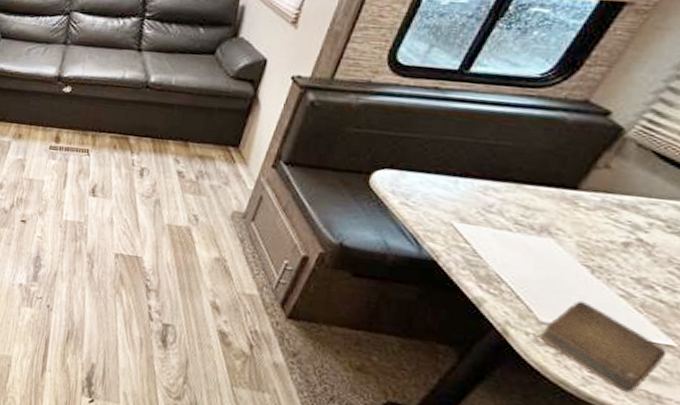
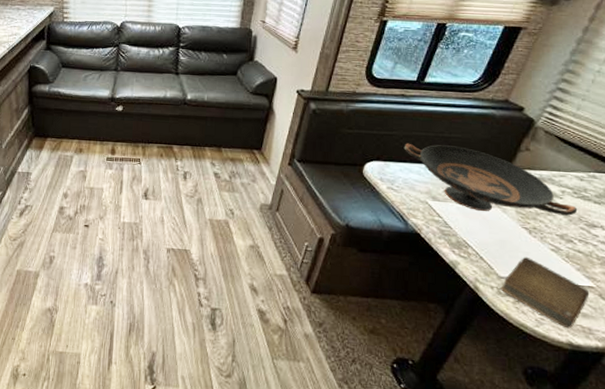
decorative bowl: none [428,149,669,256] -> present [403,143,578,216]

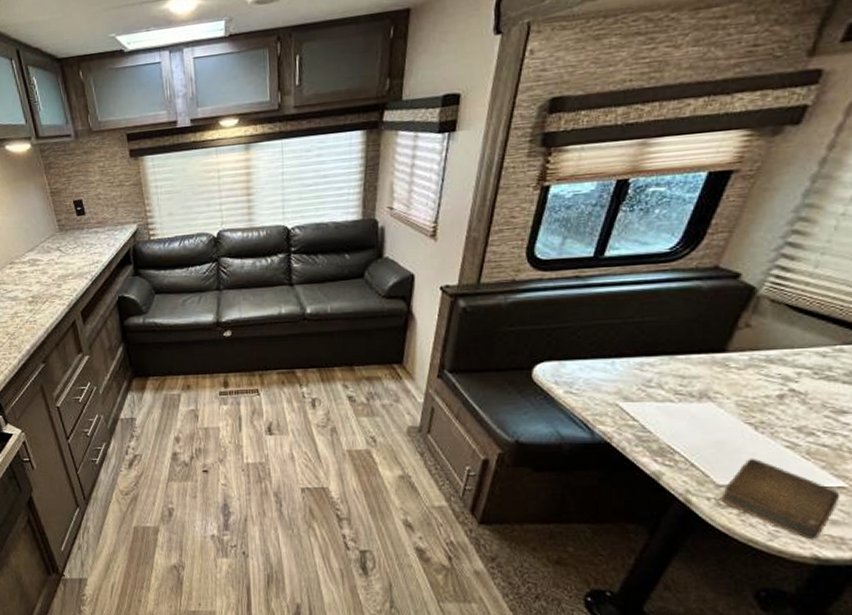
decorative bowl: present [403,143,578,216] -> none [582,332,820,408]

